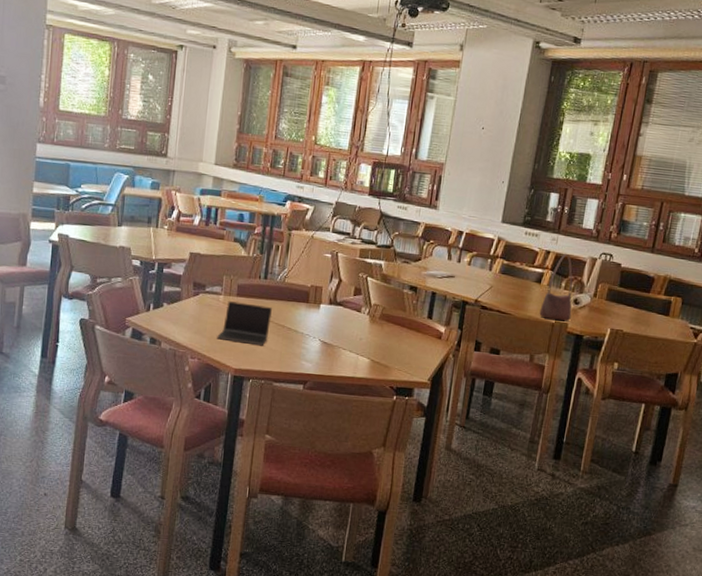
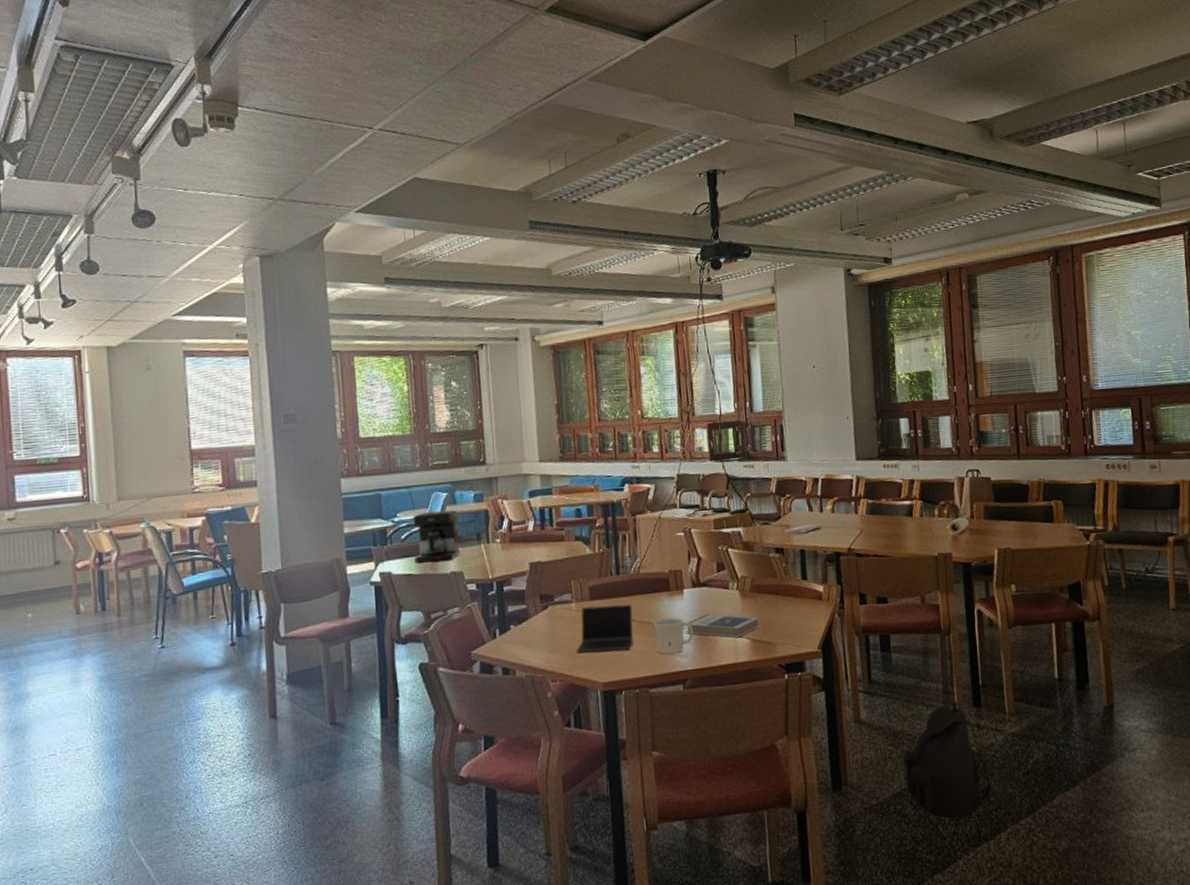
coffee maker: none [90,188,134,236] -> present [413,510,460,563]
mug: none [286,325,322,358] -> present [653,618,694,655]
hardback book: none [314,330,382,356] -> present [685,614,760,638]
backpack: none [477,451,552,553] -> present [902,701,991,821]
shoulder bag: present [539,253,574,322] -> none [918,478,953,553]

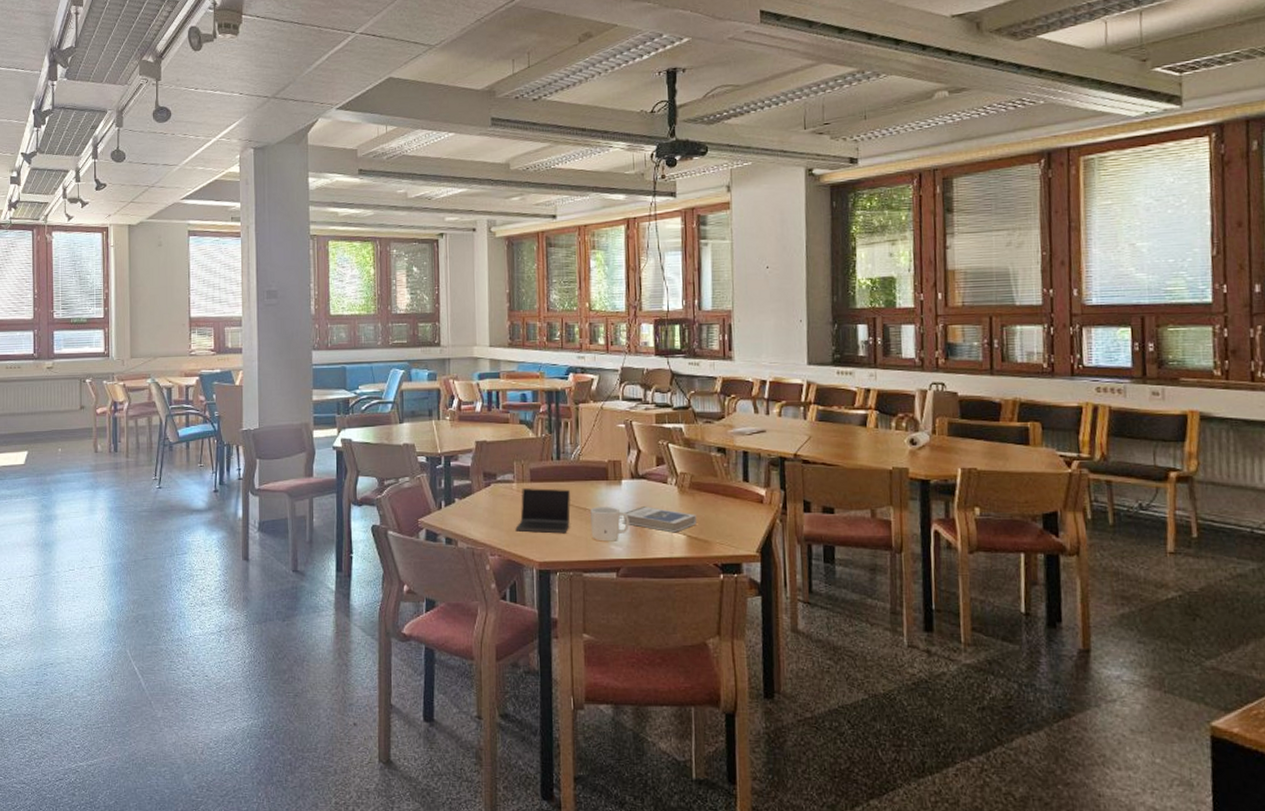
coffee maker: present [413,510,460,563] -> none [372,386,413,433]
backpack: present [902,701,991,821] -> none [841,623,939,751]

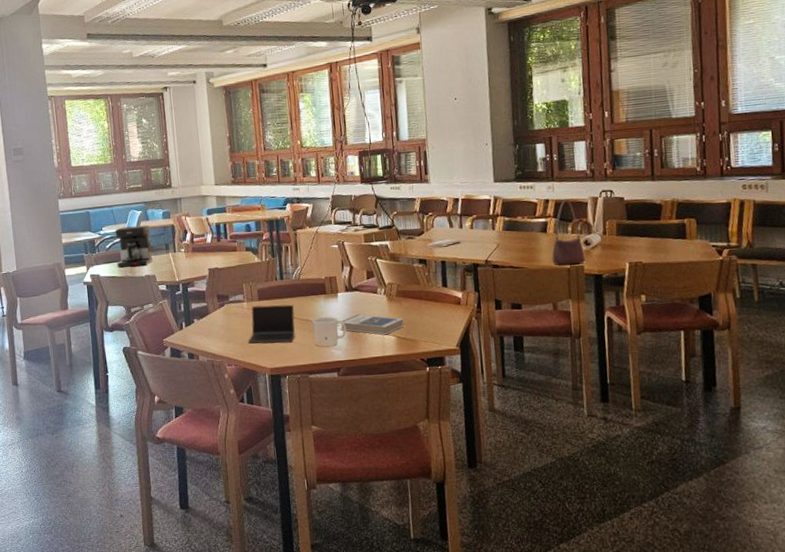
coffee maker: none [372,386,413,433] -> present [115,225,153,268]
shoulder bag: none [871,389,911,467] -> present [552,198,585,265]

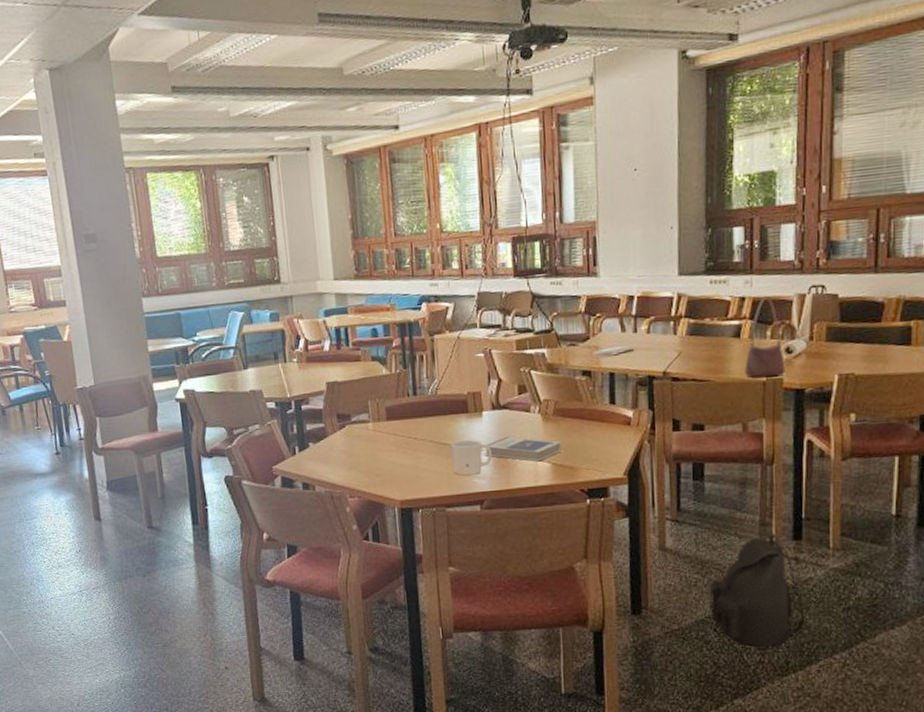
coffee maker: present [115,225,153,268] -> none [212,329,259,382]
laptop computer: present [248,304,295,345] -> none [374,425,431,473]
backpack: none [533,397,615,501] -> present [709,534,804,652]

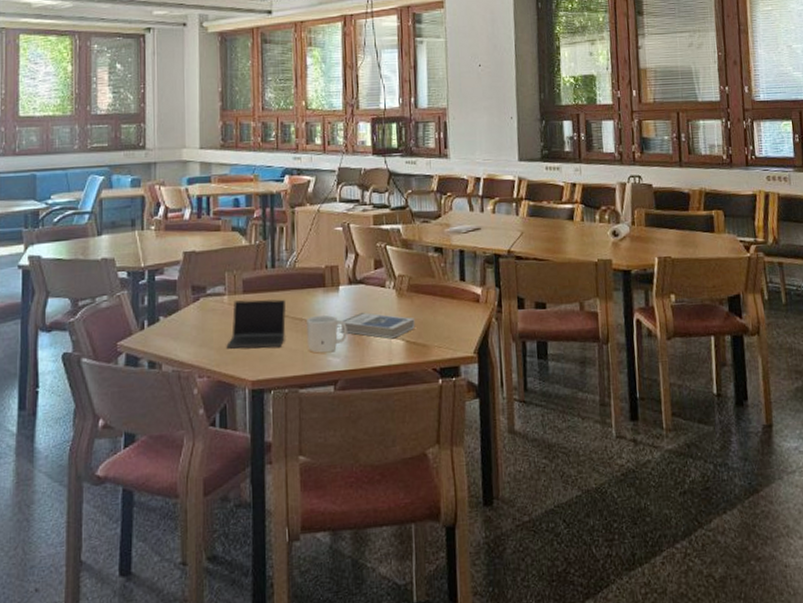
laptop computer: none [374,425,431,473] -> present [226,298,287,350]
backpack: present [709,534,804,652] -> none [556,414,646,543]
shoulder bag: present [744,295,785,378] -> none [578,182,614,259]

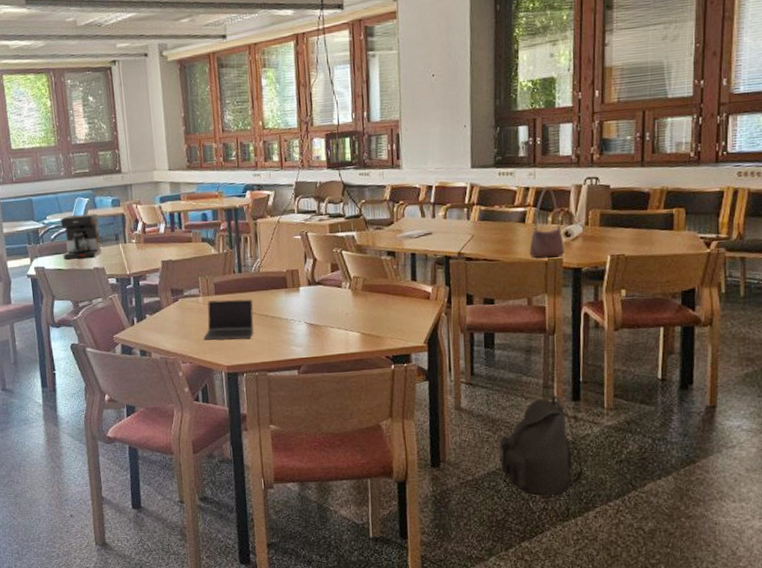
coffee maker: none [66,194,113,248] -> present [60,213,102,260]
mug: present [307,315,347,354] -> none [272,312,308,344]
hardback book: present [339,312,415,339] -> none [300,309,370,332]
backpack: none [556,414,646,543] -> present [499,395,582,500]
shoulder bag: none [578,182,614,259] -> present [529,186,565,258]

